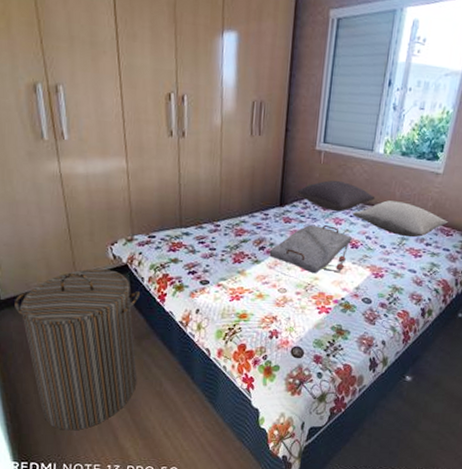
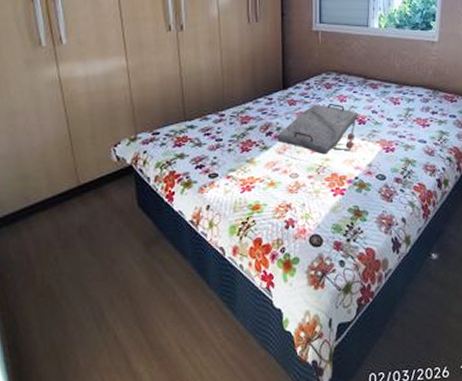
laundry hamper: present [15,268,141,431] -> none [13,173,149,361]
pillow: present [296,180,376,212] -> none [298,58,376,89]
pillow: present [352,200,448,238] -> none [355,73,450,108]

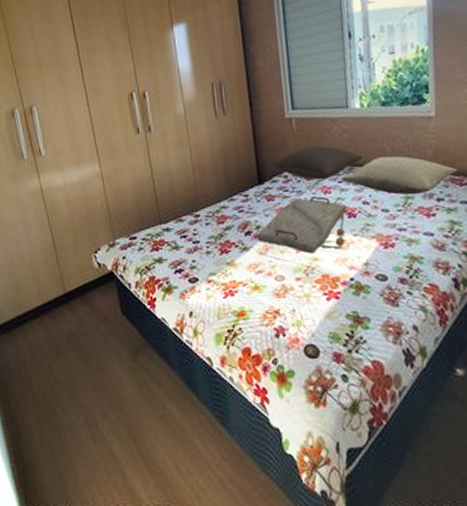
pillow: none [298,58,376,89] -> present [273,145,363,180]
pillow: none [355,73,450,108] -> present [340,156,457,195]

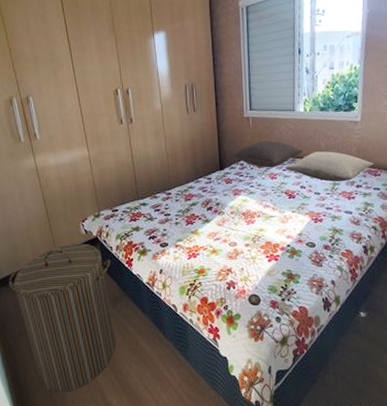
laundry hamper: none [10,279,139,471] -> present [9,243,116,393]
serving tray: present [257,195,347,254] -> none [216,180,288,226]

